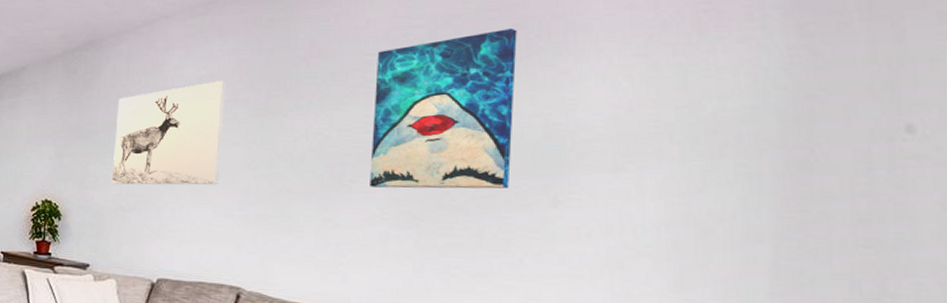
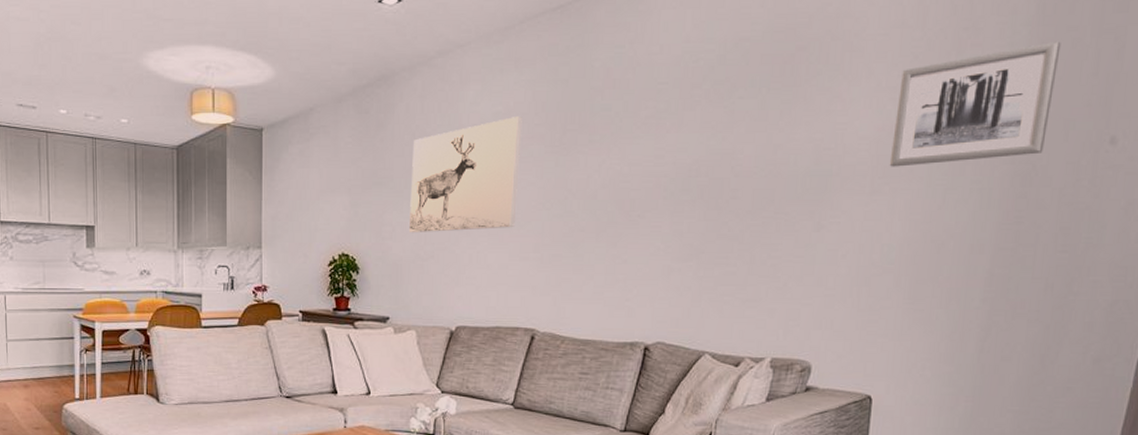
wall art: present [370,28,517,189] -> none [656,50,799,221]
wall art: none [632,24,824,145] -> present [889,41,1061,167]

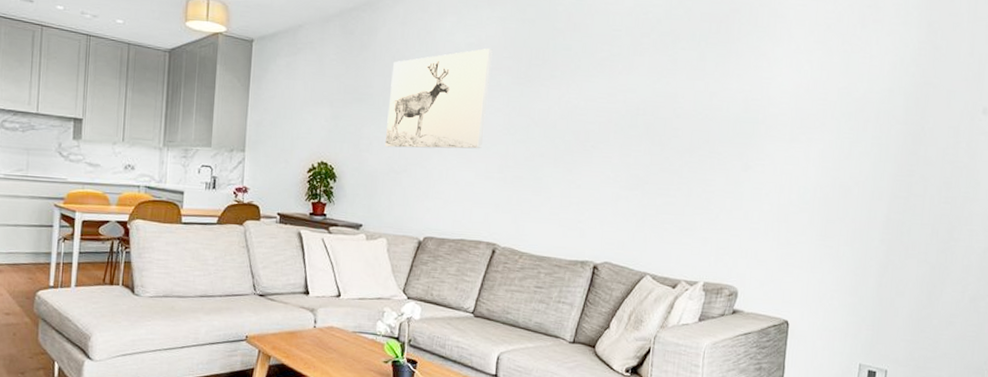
wall art: present [889,41,1061,167] -> none [806,23,944,120]

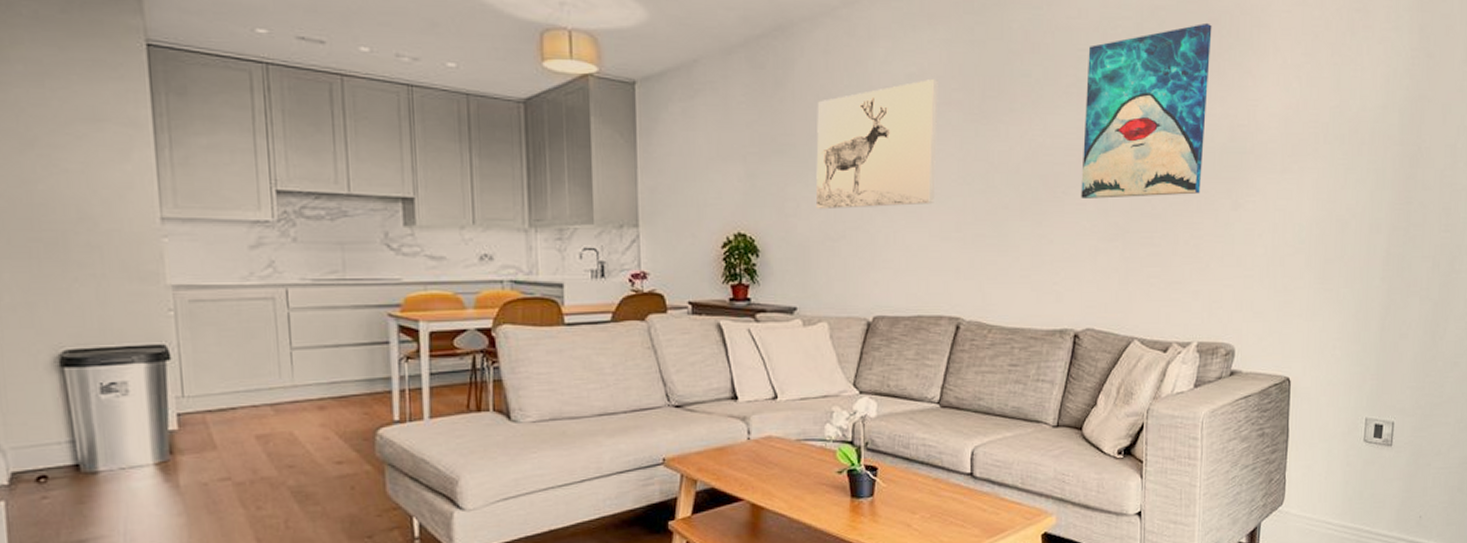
wall art: none [607,12,733,156] -> present [1081,22,1212,199]

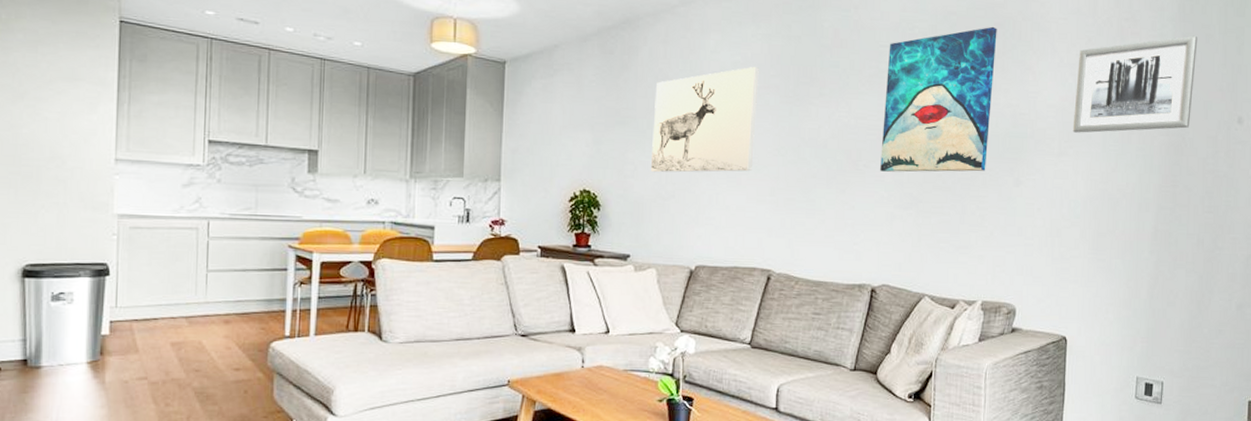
wall art: none [1297,27,1437,146] -> present [1072,35,1198,133]

